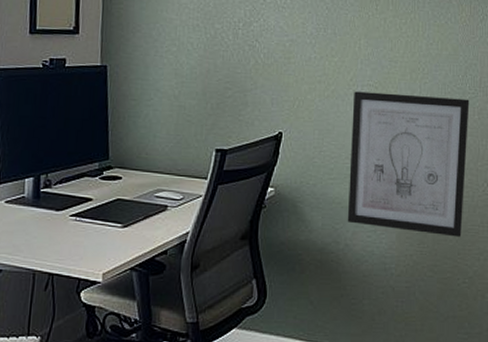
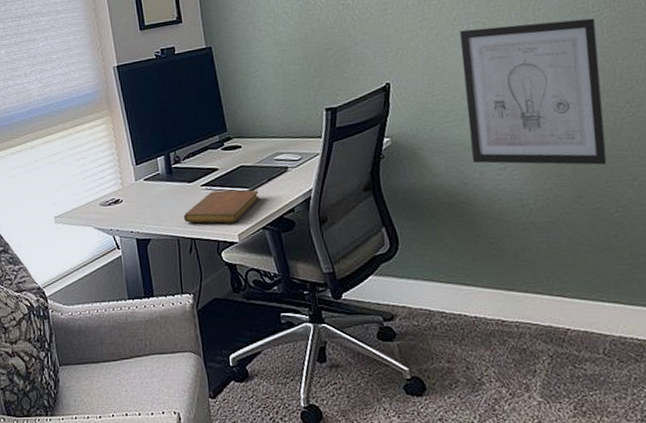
notebook: none [43,223,133,260] -> present [183,190,260,223]

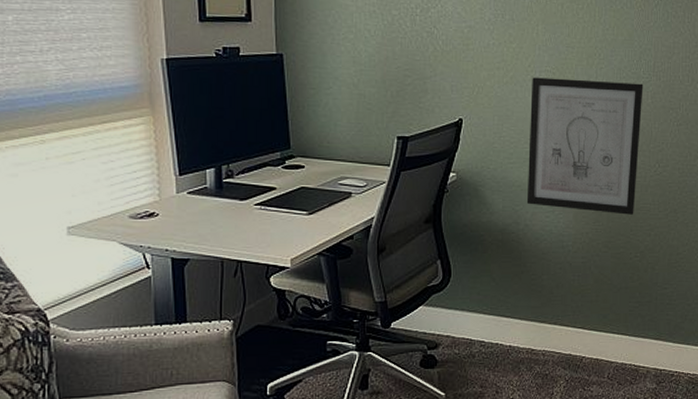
notebook: present [183,190,260,223] -> none [230,211,318,247]

